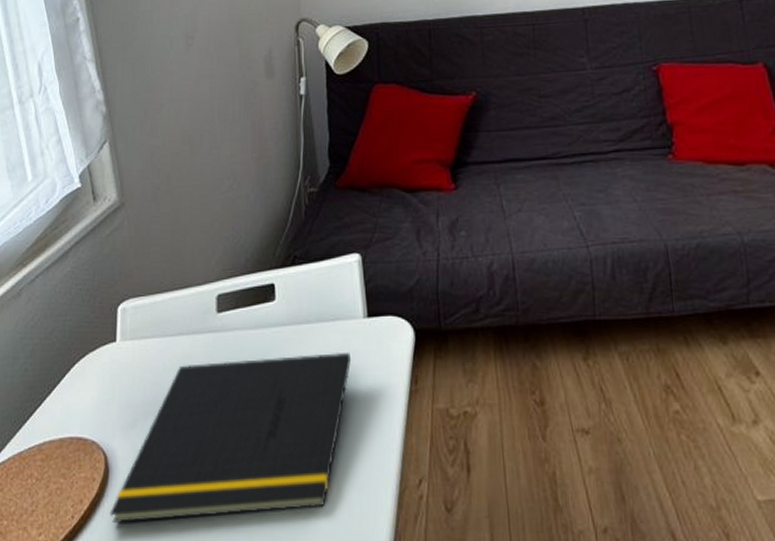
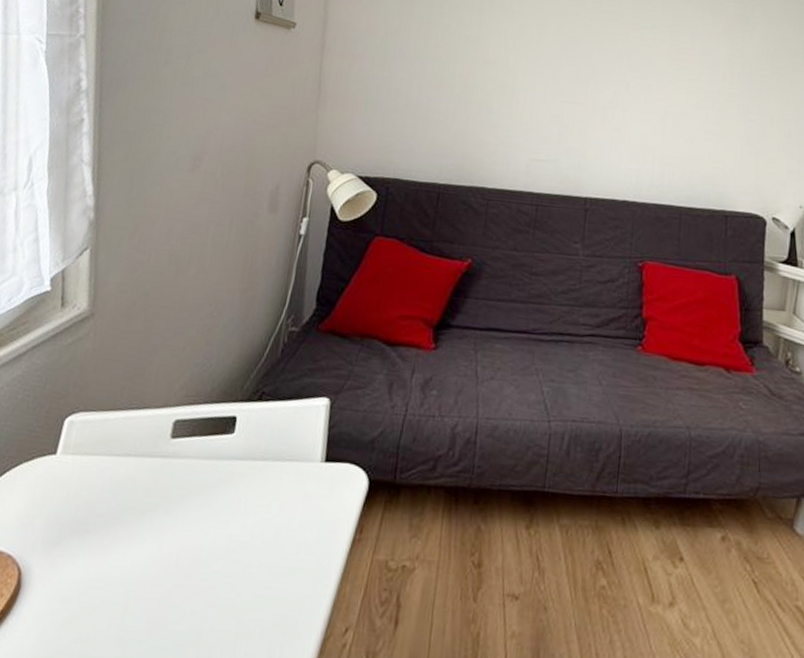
notepad: present [110,352,352,524] -> none [11,487,301,647]

